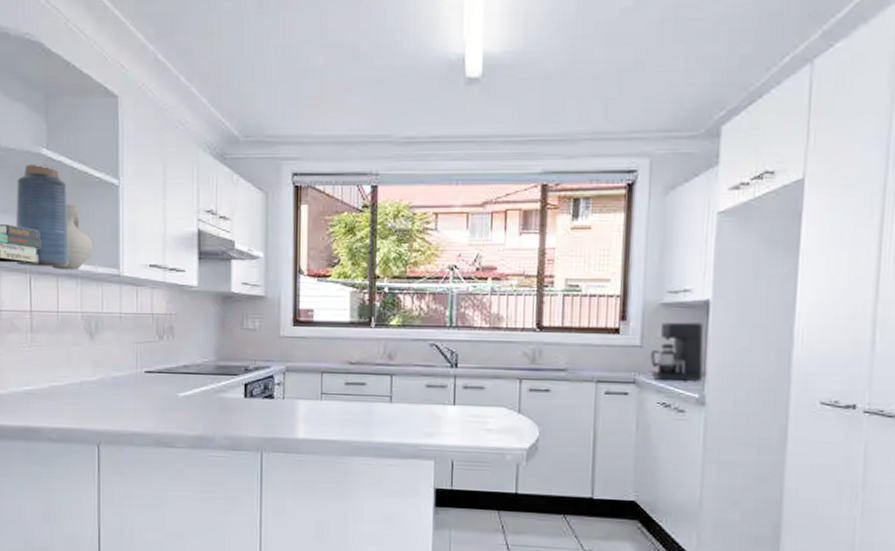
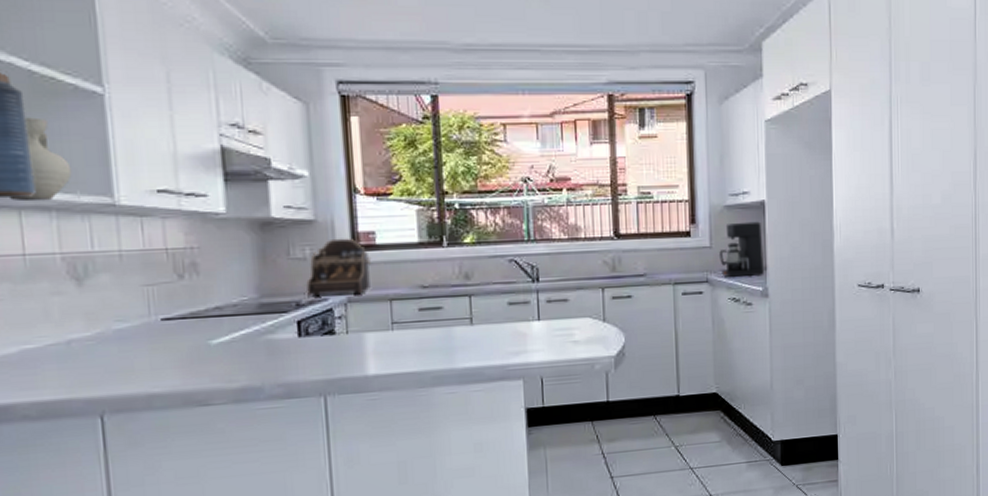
spice rack: none [254,313,309,365] -> present [306,238,372,297]

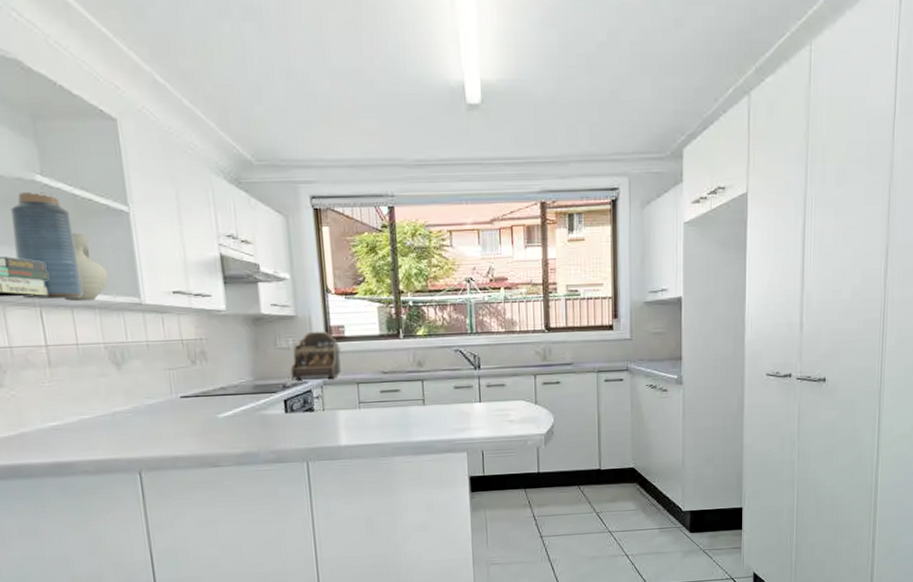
coffee maker: present [719,221,765,278] -> none [639,316,680,367]

